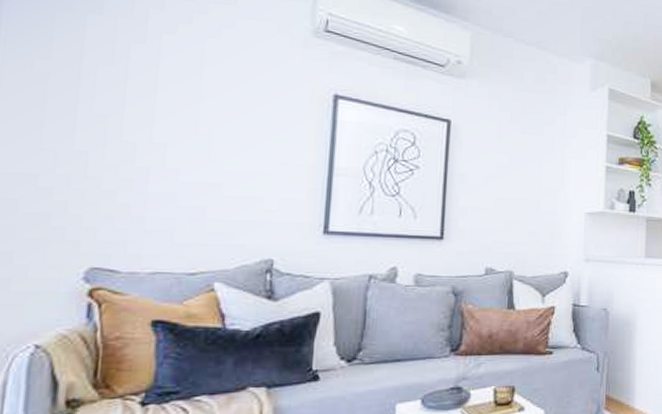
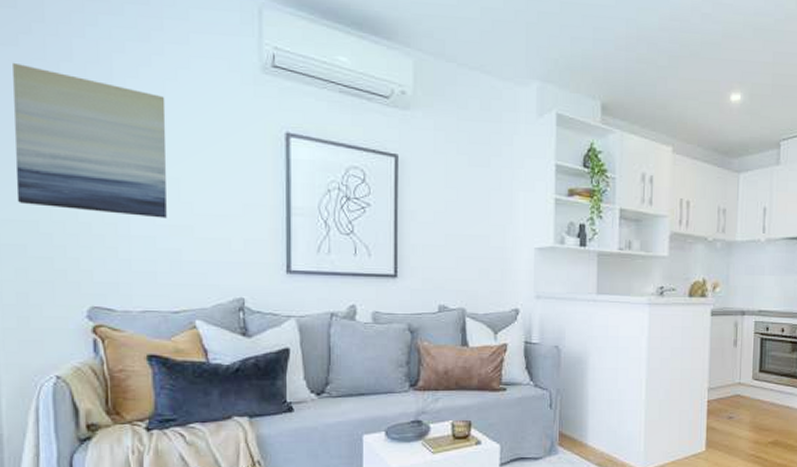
wall art: none [14,11,204,175] -> present [13,62,167,219]

